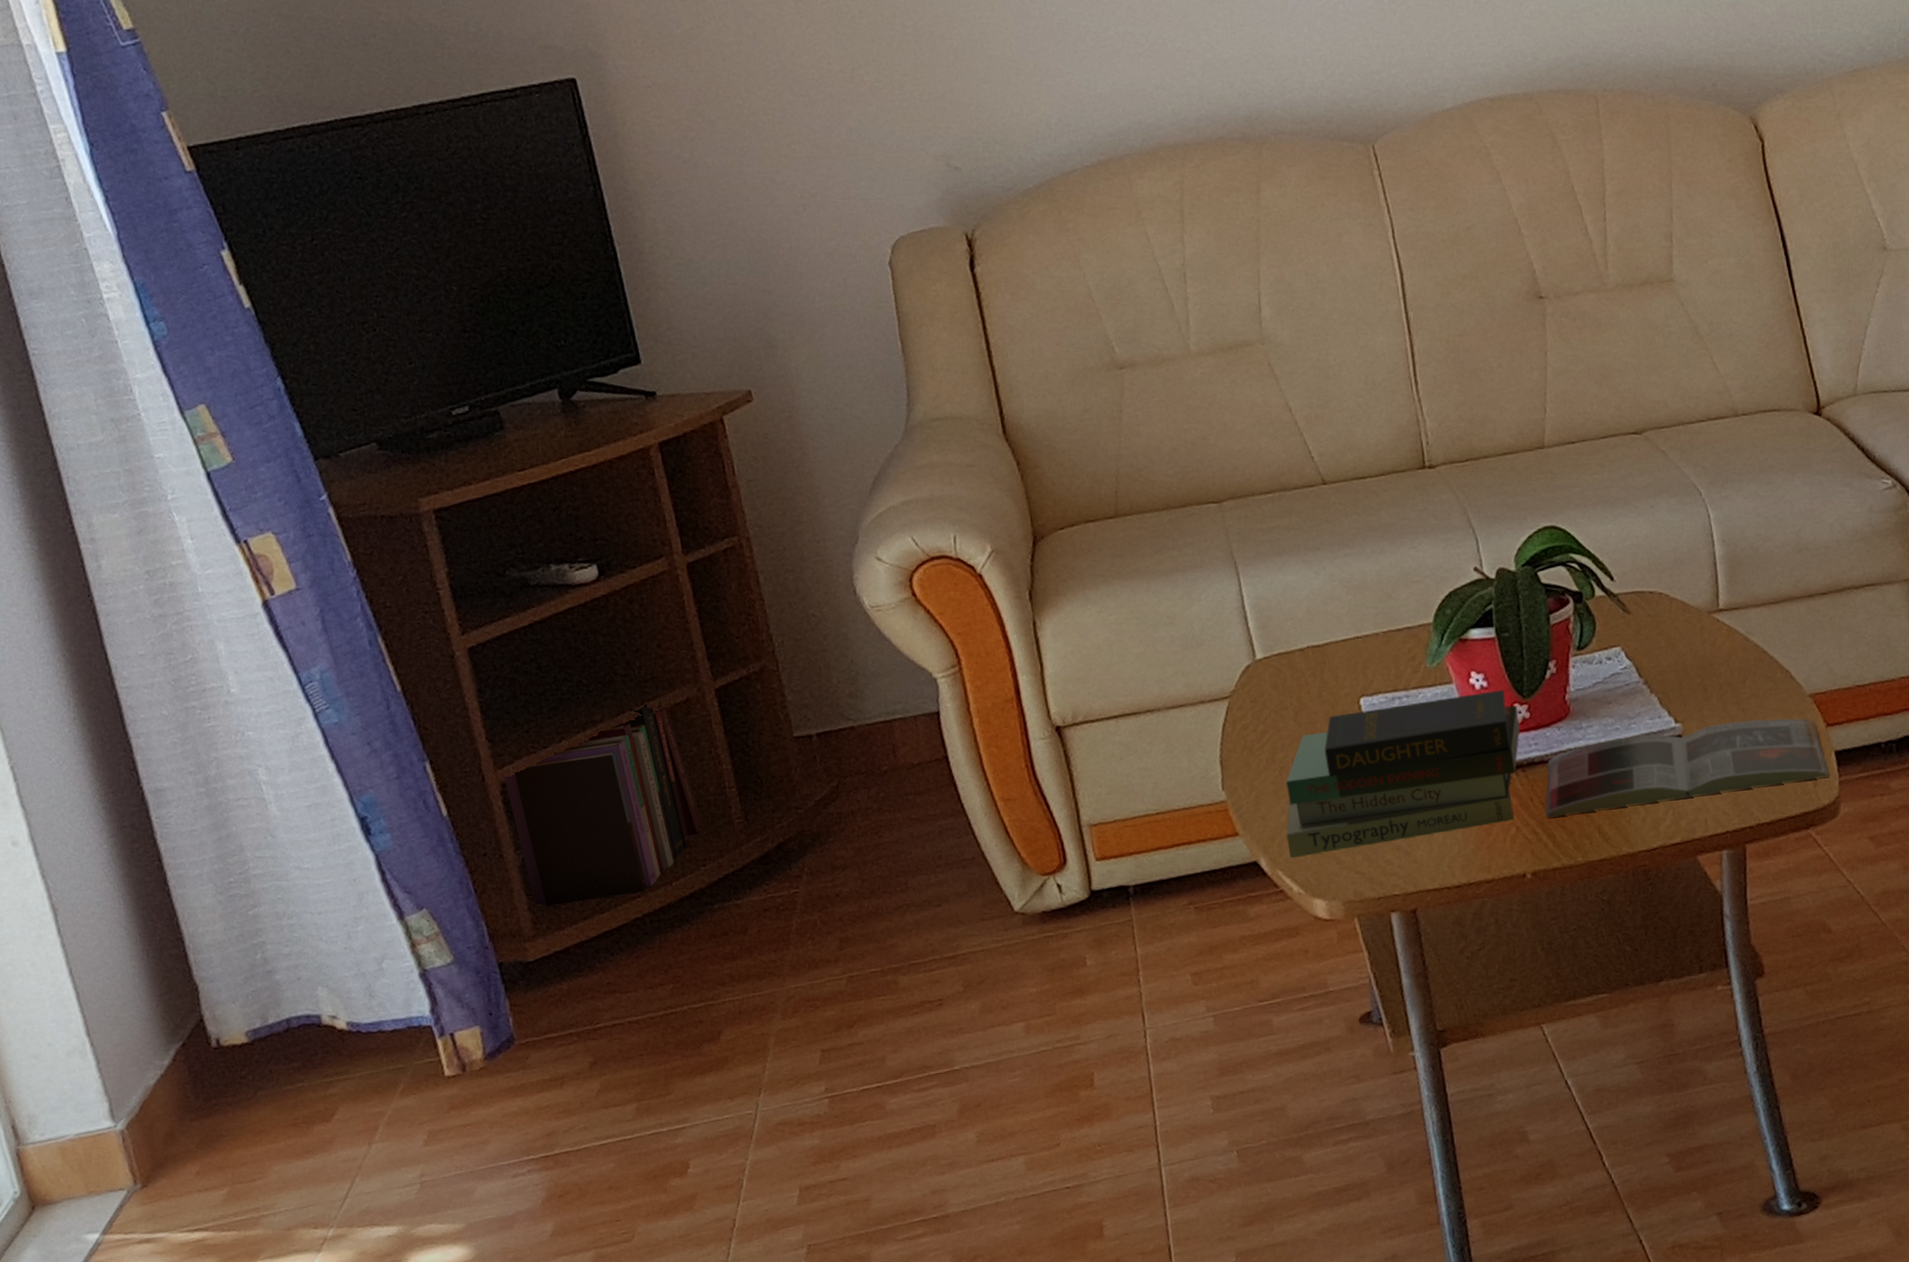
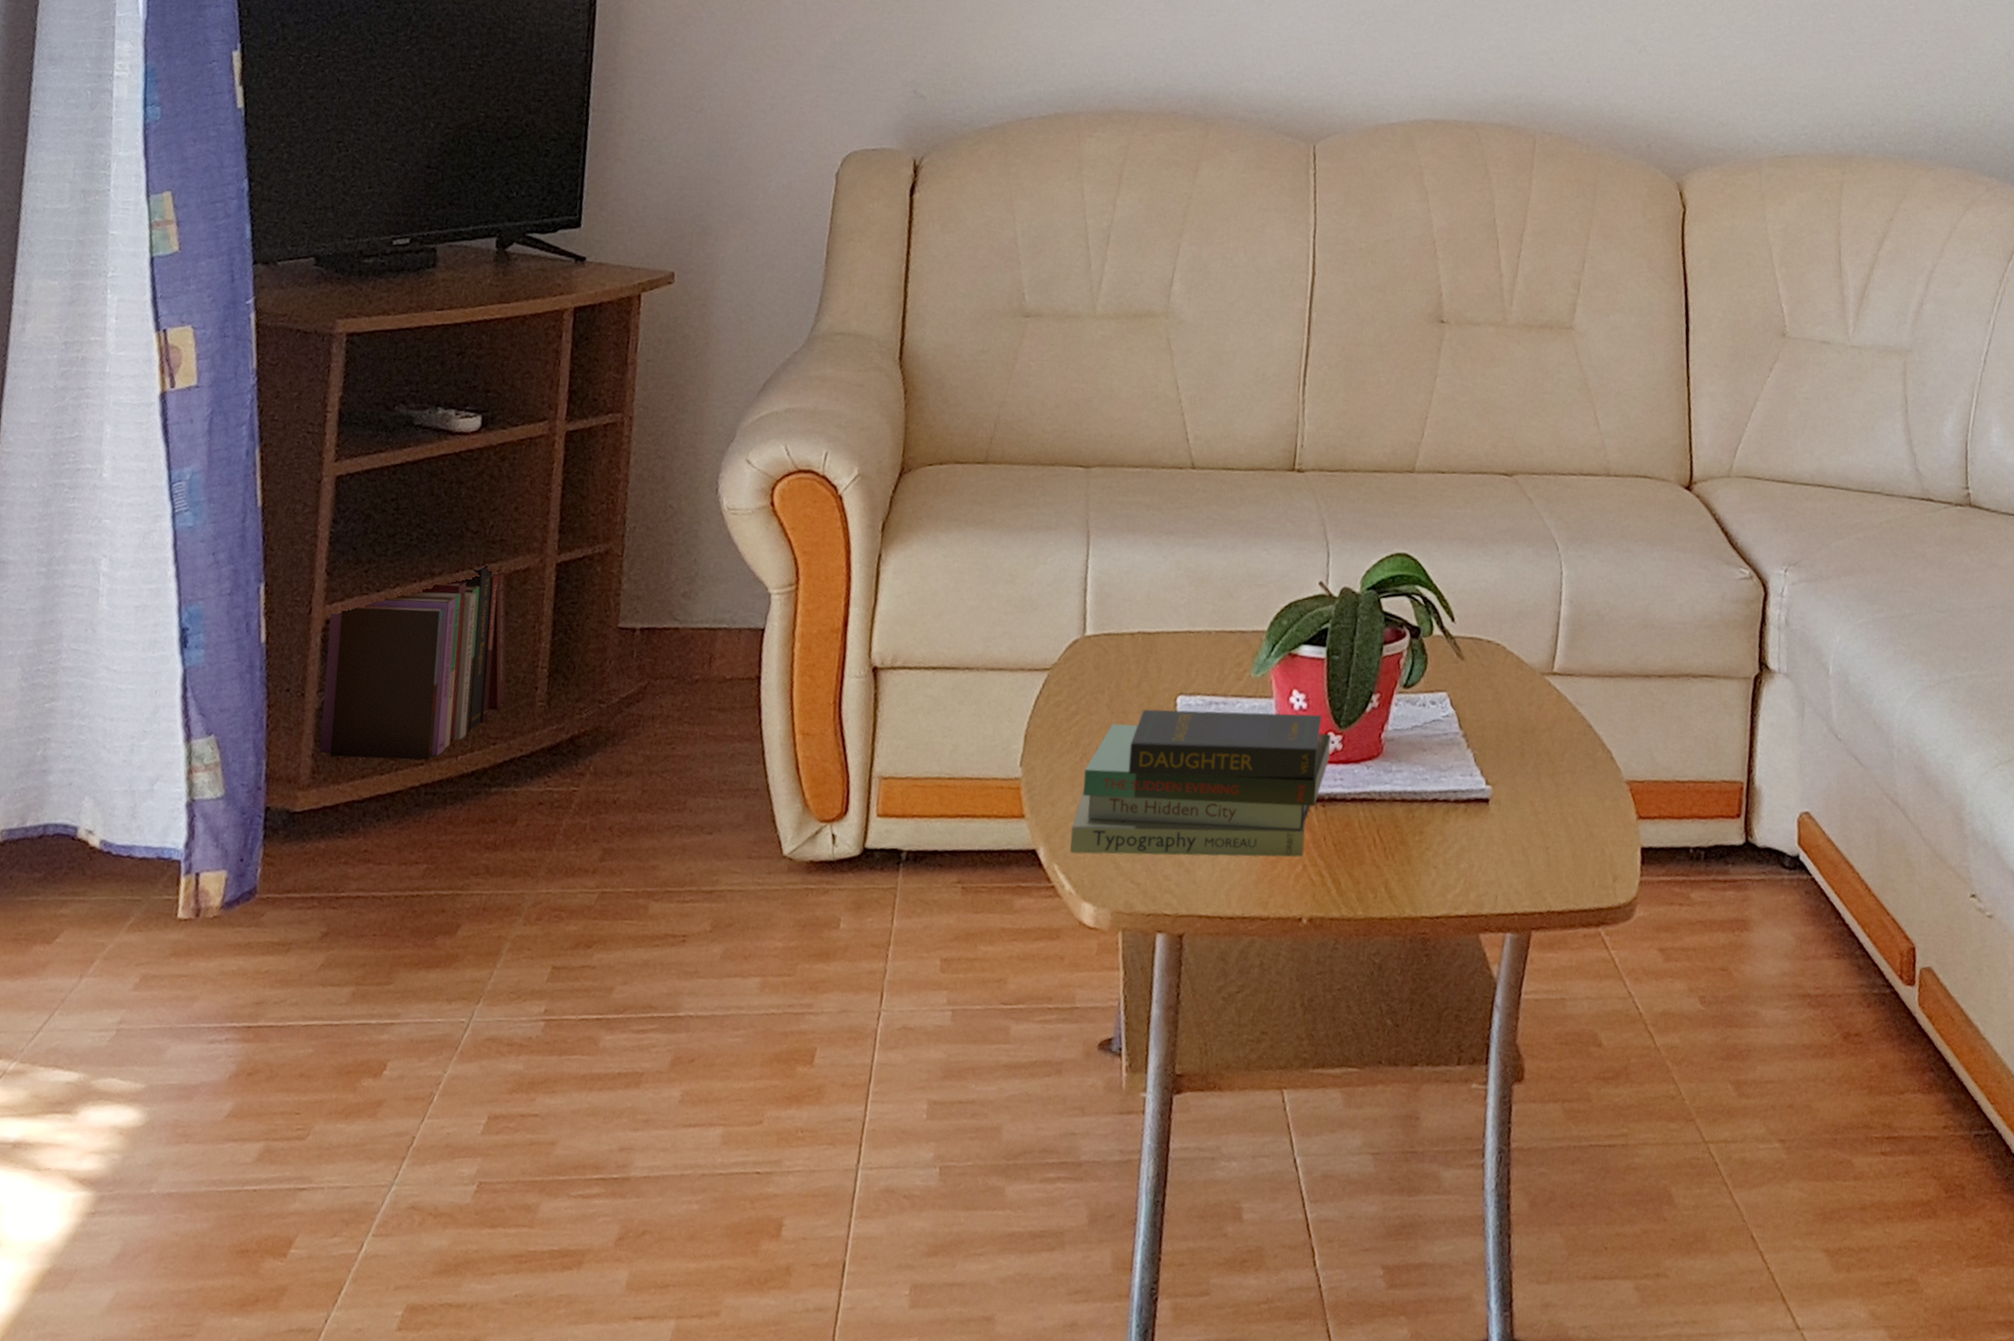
magazine: present [1545,718,1829,818] -> none [1335,790,1631,874]

